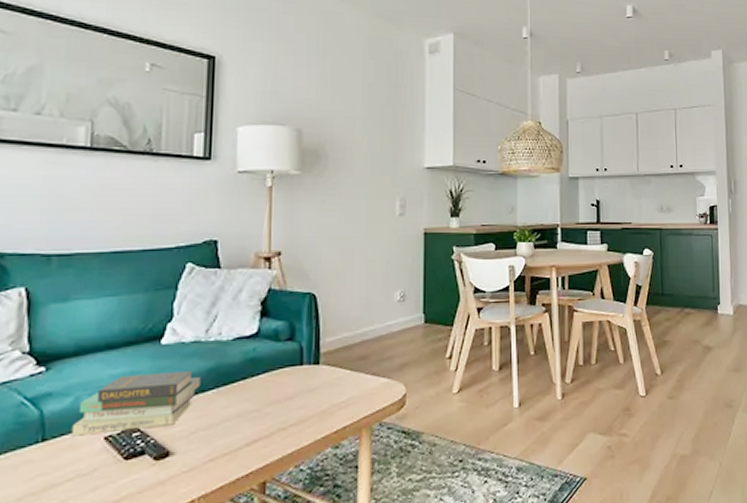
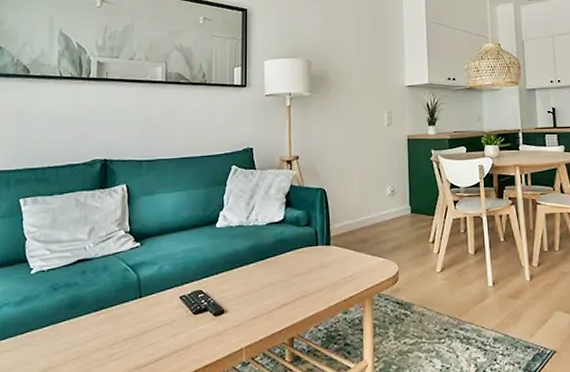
books: present [71,371,201,437] -> none [158,249,244,295]

